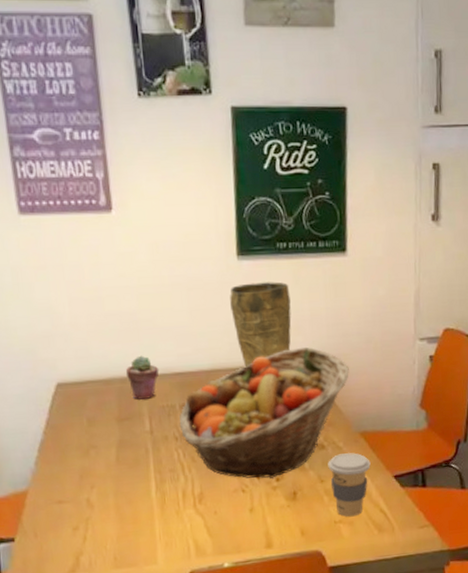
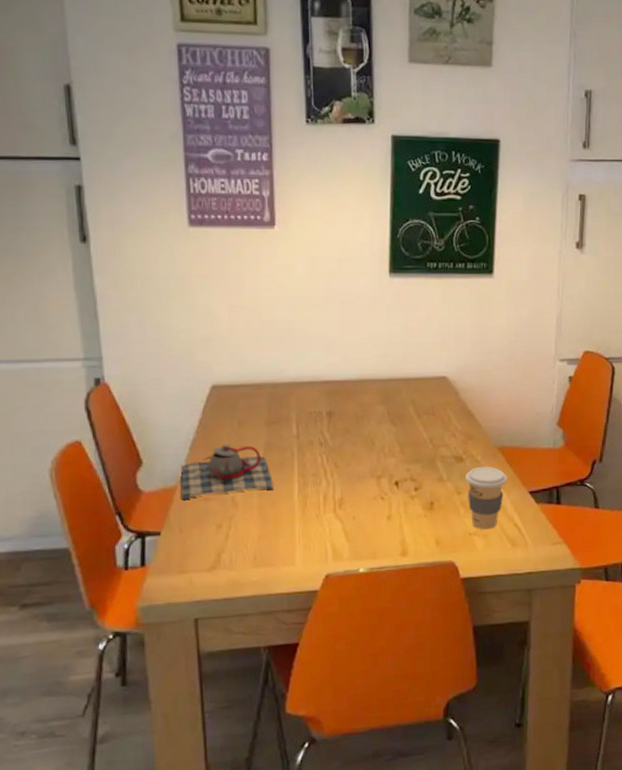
teapot: none [31,443,129,505] -> present [181,444,273,501]
potted succulent: present [125,355,159,400] -> none [277,363,309,405]
fruit basket: present [179,346,349,479] -> none [324,362,490,489]
vase: present [230,282,292,368] -> none [380,299,438,379]

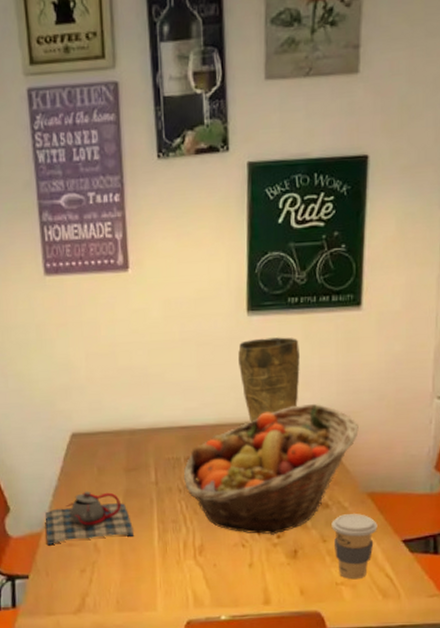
fruit basket: none [324,362,490,489] -> present [183,403,359,536]
vase: none [380,299,438,379] -> present [238,337,300,423]

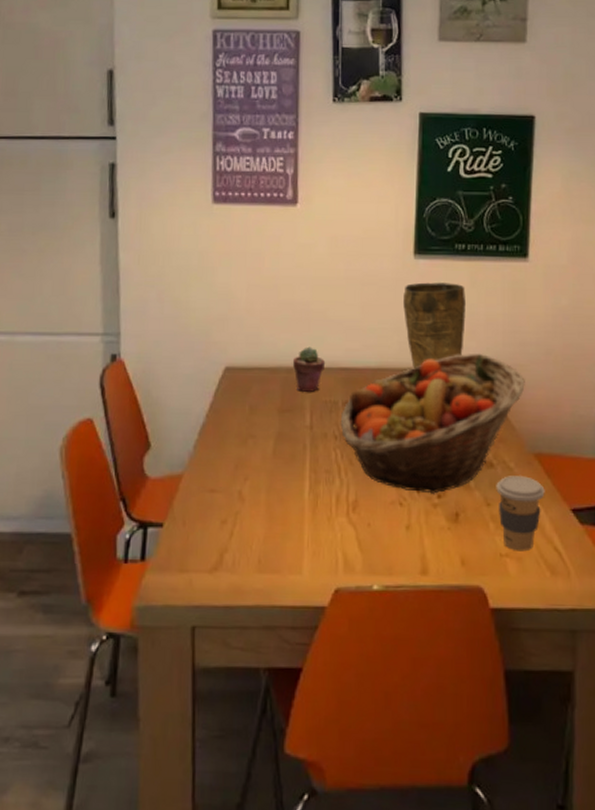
teapot: present [46,491,134,546] -> none [186,431,283,490]
potted succulent: none [134,408,167,451] -> present [292,346,326,392]

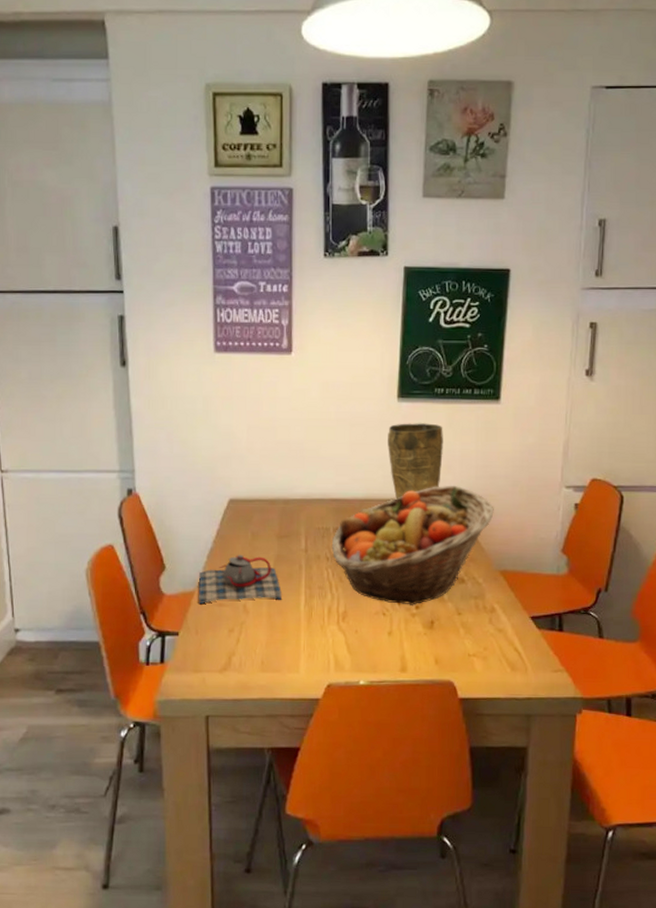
teapot: none [186,431,283,490] -> present [198,554,282,605]
potted succulent: present [292,346,326,392] -> none [289,481,319,520]
coffee cup: present [496,476,545,552] -> none [466,590,508,652]

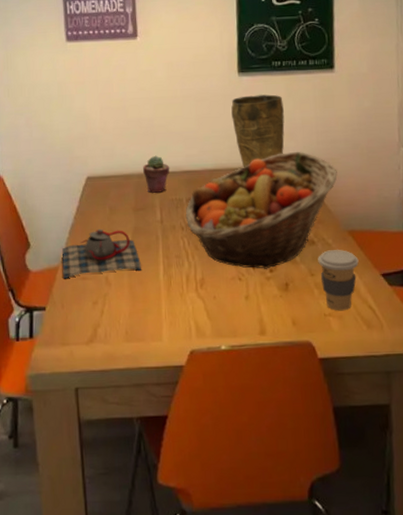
potted succulent: none [289,481,319,520] -> present [142,155,170,193]
coffee cup: none [466,590,508,652] -> present [318,250,359,311]

